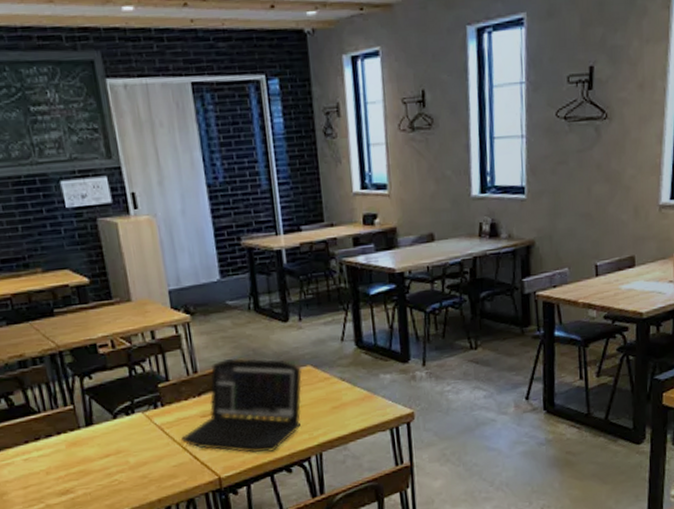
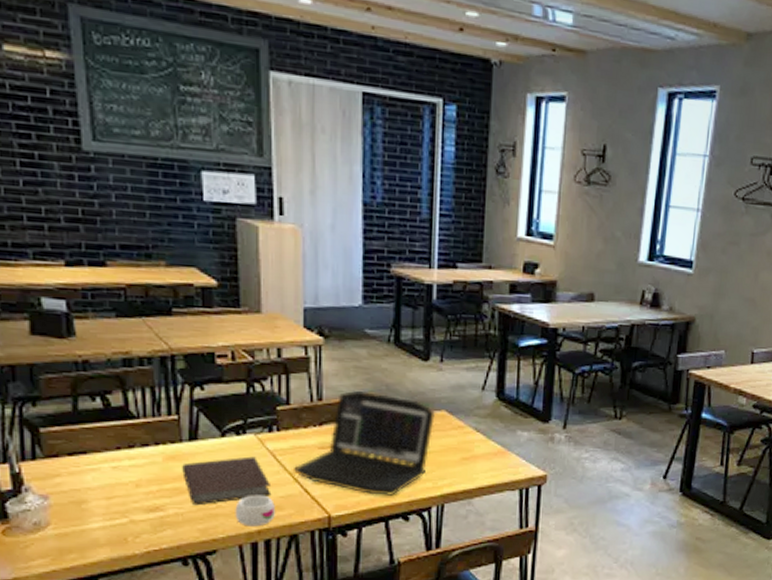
notebook: none [83,432,165,485] -> present [182,456,272,506]
mug: none [135,466,171,497] -> present [235,495,275,527]

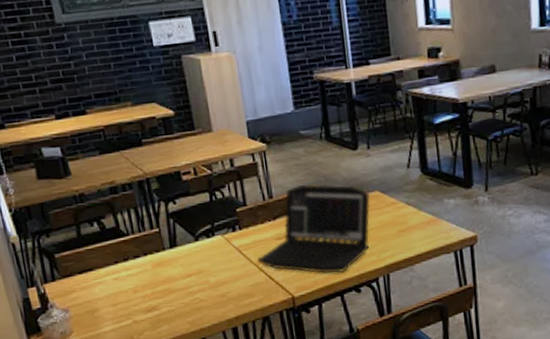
notebook: present [182,456,272,506] -> none [168,254,243,302]
mug: present [235,495,275,527] -> none [214,286,248,315]

